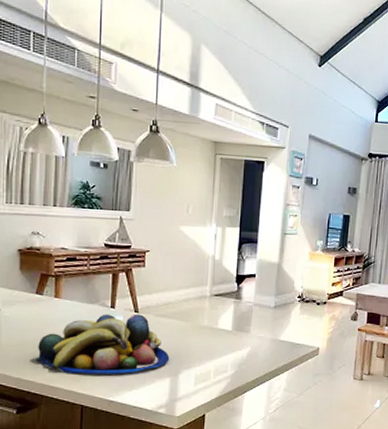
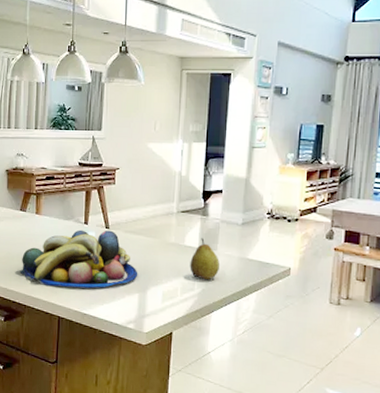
fruit: none [223,321,253,362] -> present [190,238,221,280]

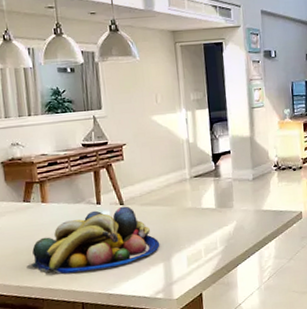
fruit: present [190,238,221,280] -> none [209,198,239,237]

